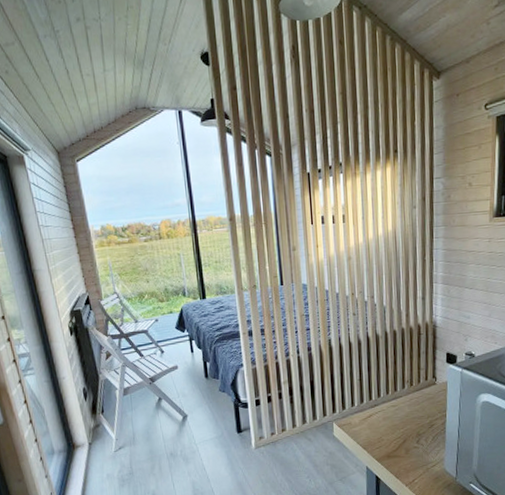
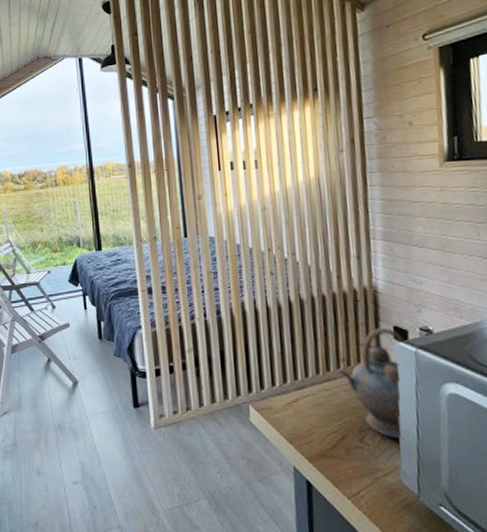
teapot: none [403,355,455,439] -> present [338,328,407,440]

